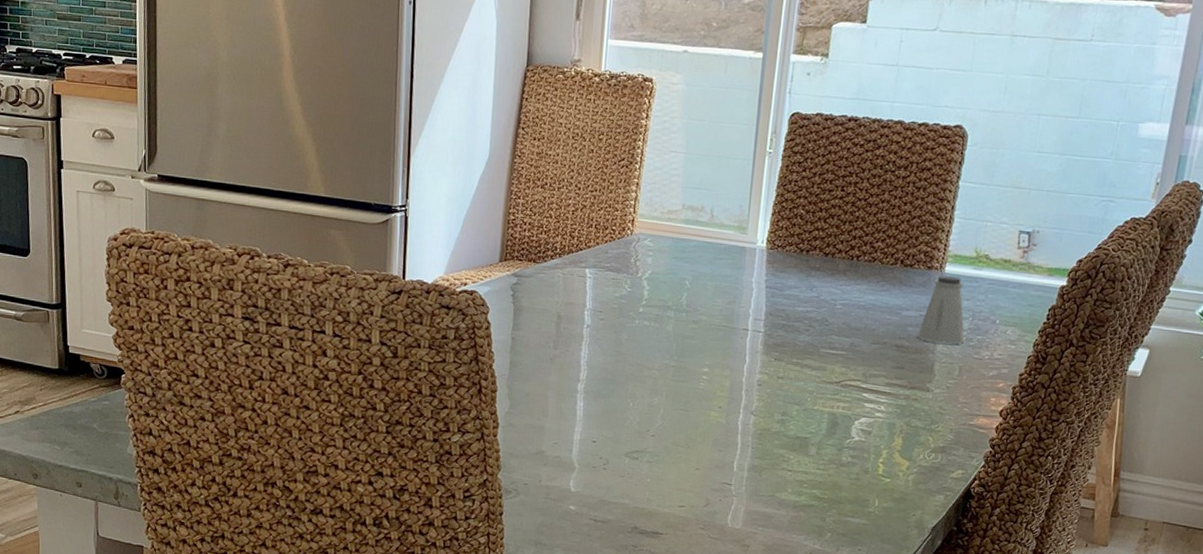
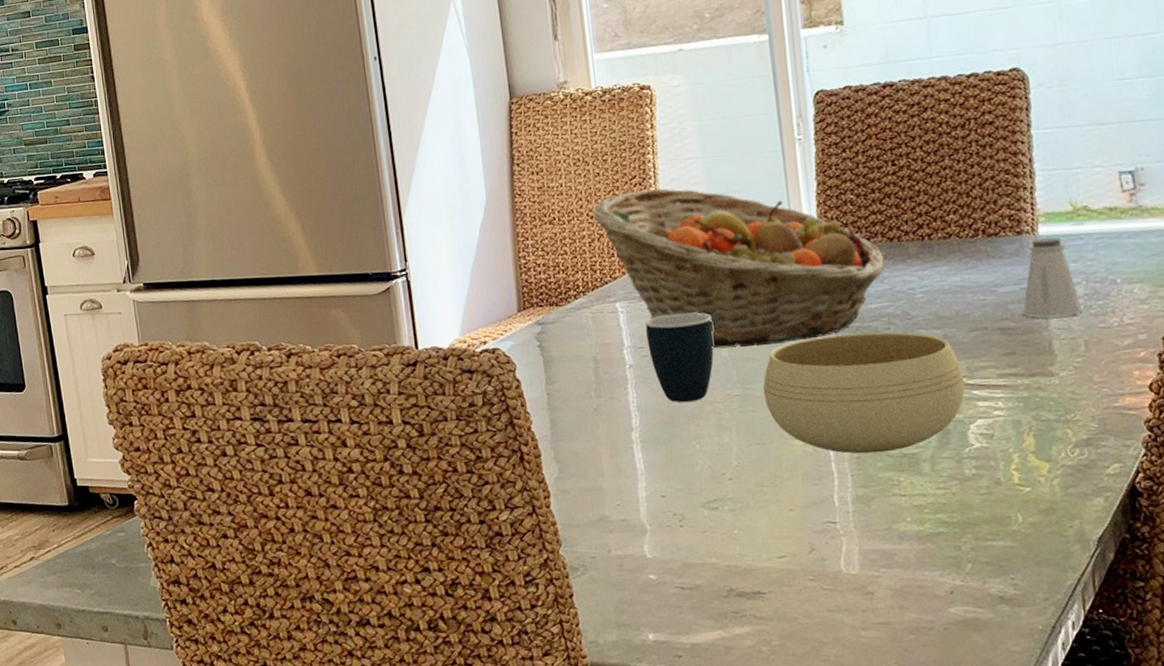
fruit basket: none [580,172,818,329] -> present [592,188,885,349]
mug: none [606,286,665,365] -> present [645,313,714,402]
bowl: none [694,327,859,433] -> present [763,332,965,454]

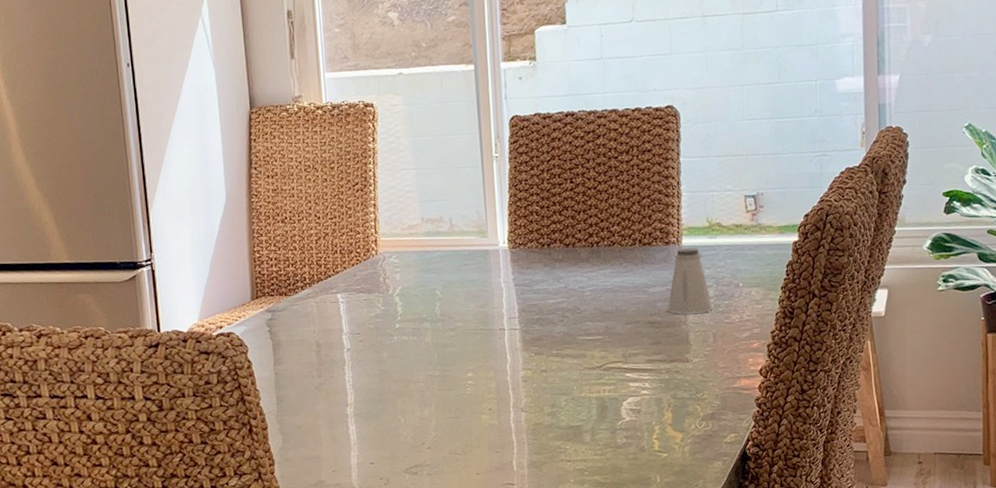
fruit basket: present [592,188,885,349] -> none [319,194,561,336]
mug: present [645,313,714,402] -> none [362,304,419,382]
bowl: present [763,332,965,454] -> none [459,323,621,426]

